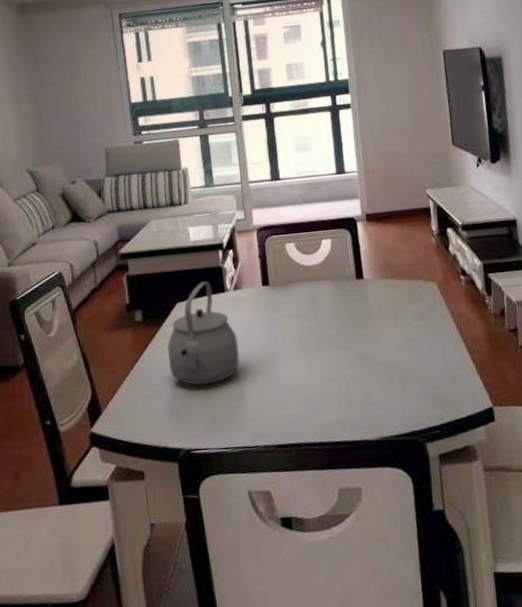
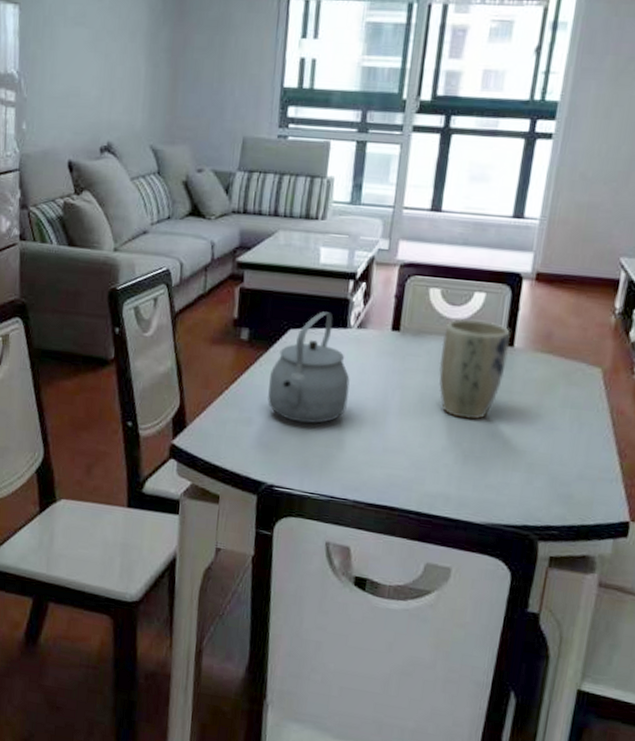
plant pot: none [305,262,363,350] -> present [439,319,511,420]

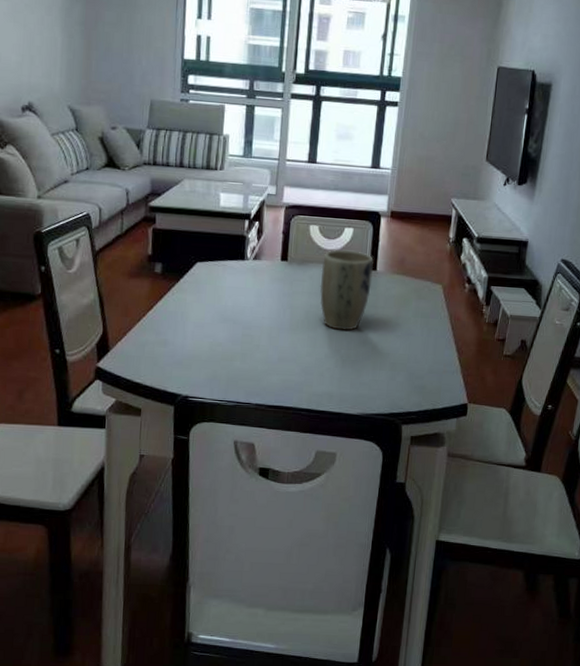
tea kettle: present [268,311,350,424] -> none [180,247,249,342]

